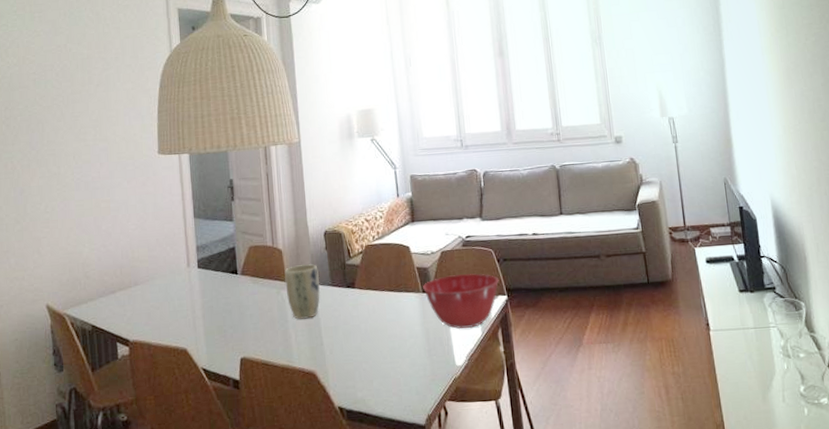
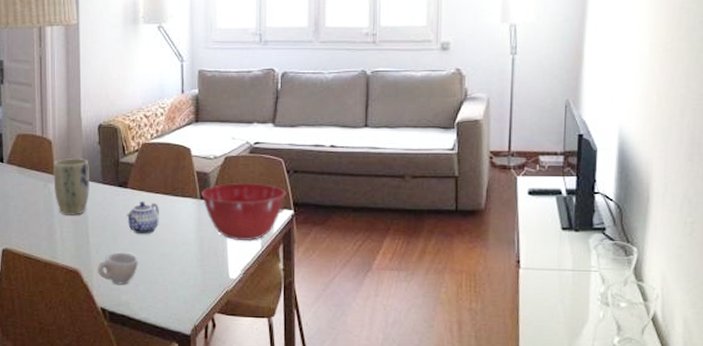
cup: none [332,350,371,382] -> present [97,252,138,285]
teapot: none [355,299,387,332] -> present [126,201,159,235]

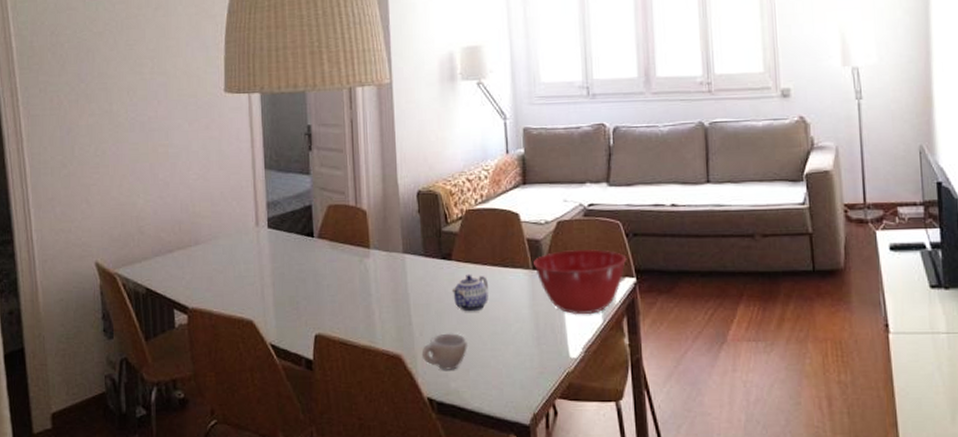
plant pot: present [53,157,91,215] -> none [369,228,411,294]

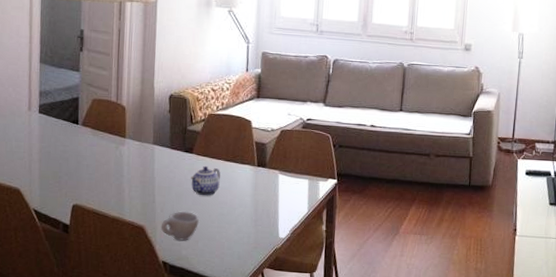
mixing bowl: present [534,249,627,315] -> none [258,154,332,206]

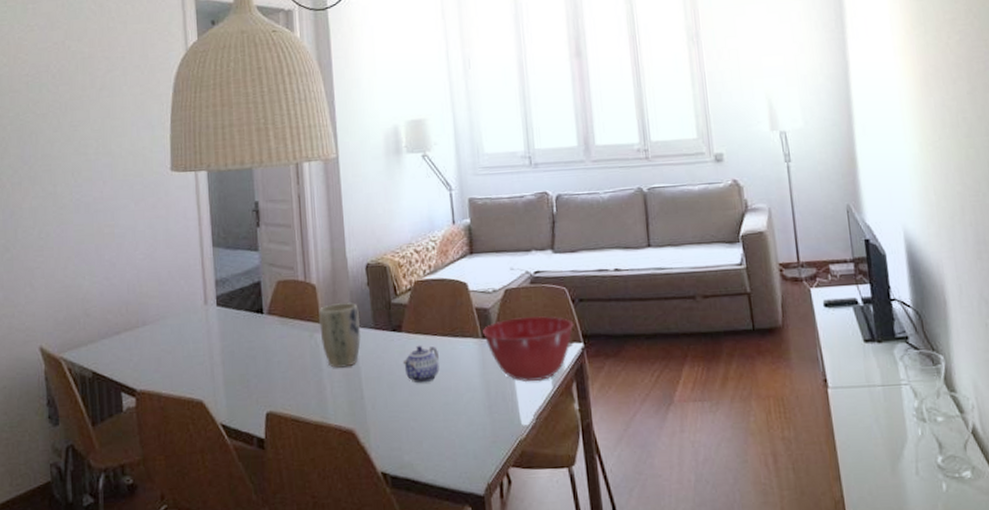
plant pot: none [125,123,160,176] -> present [319,302,362,368]
cup: present [161,211,199,241] -> none [374,405,420,443]
mixing bowl: none [258,154,332,206] -> present [483,316,574,382]

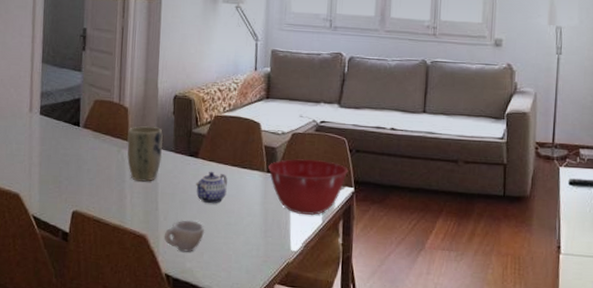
cup: none [374,405,420,443] -> present [164,220,204,252]

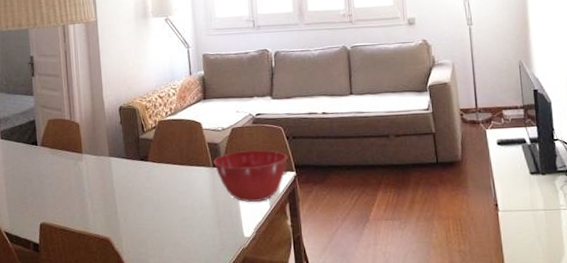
plant pot: present [127,125,163,182] -> none [81,137,116,189]
cup: present [164,220,204,252] -> none [126,219,162,249]
teapot: present [195,171,227,204] -> none [148,172,178,202]

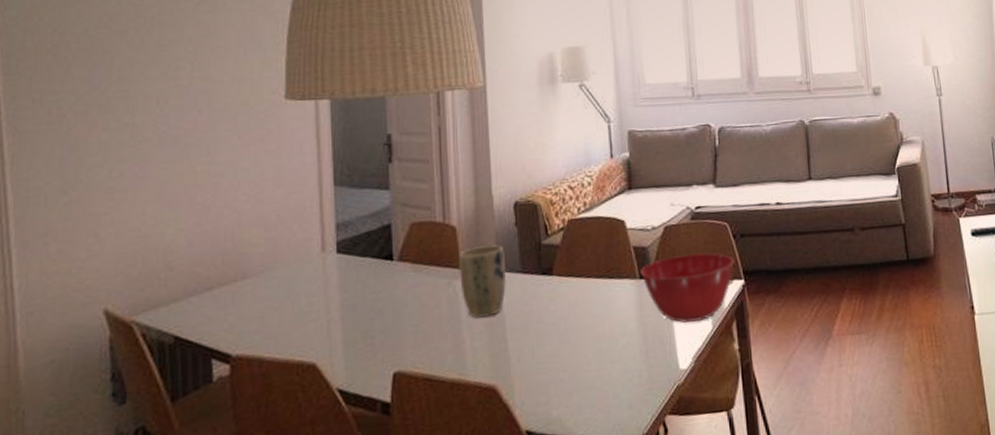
plant pot: none [81,137,116,189] -> present [459,245,507,318]

